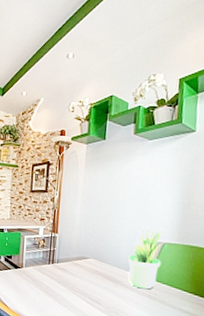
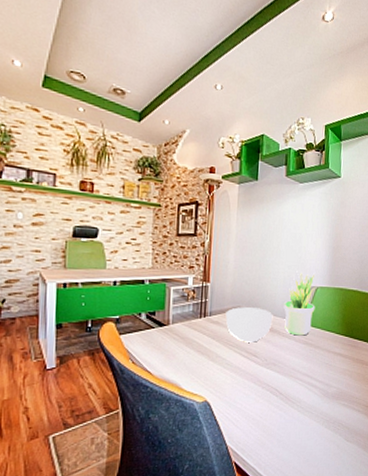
bowl: none [71,257,117,290] -> present [225,307,273,342]

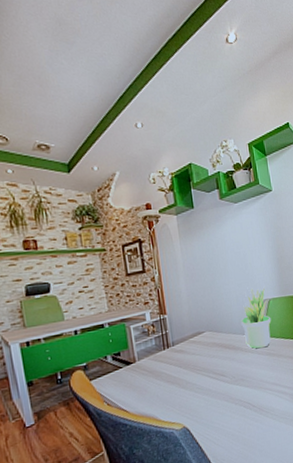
bowl: present [225,307,273,342] -> none [187,329,233,365]

